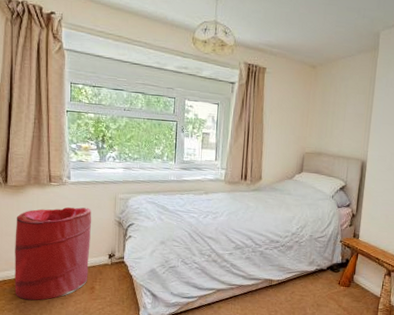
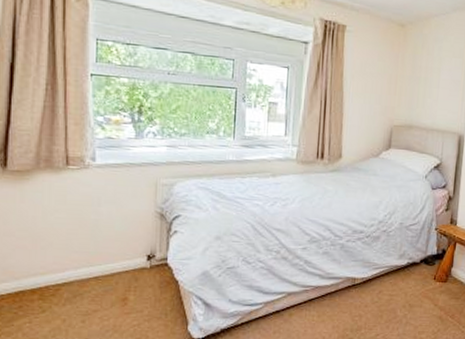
laundry hamper: present [15,207,92,301] -> none [16,196,125,320]

